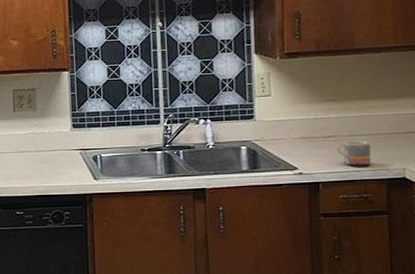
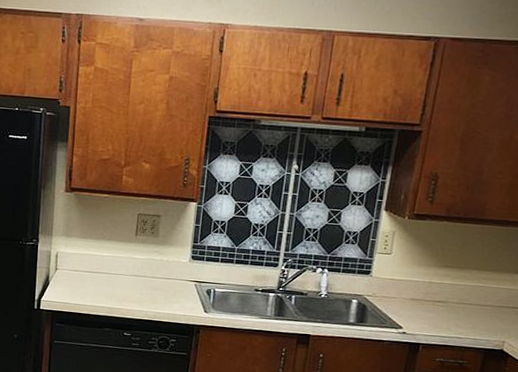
mug: present [336,140,372,166] -> none [443,308,478,334]

